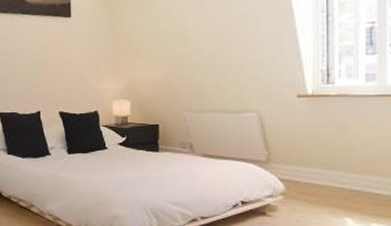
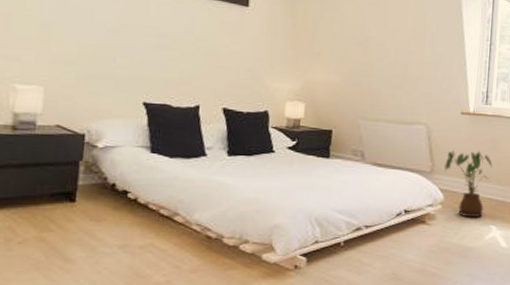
house plant: none [283,135,343,209] -> present [444,150,493,218]

